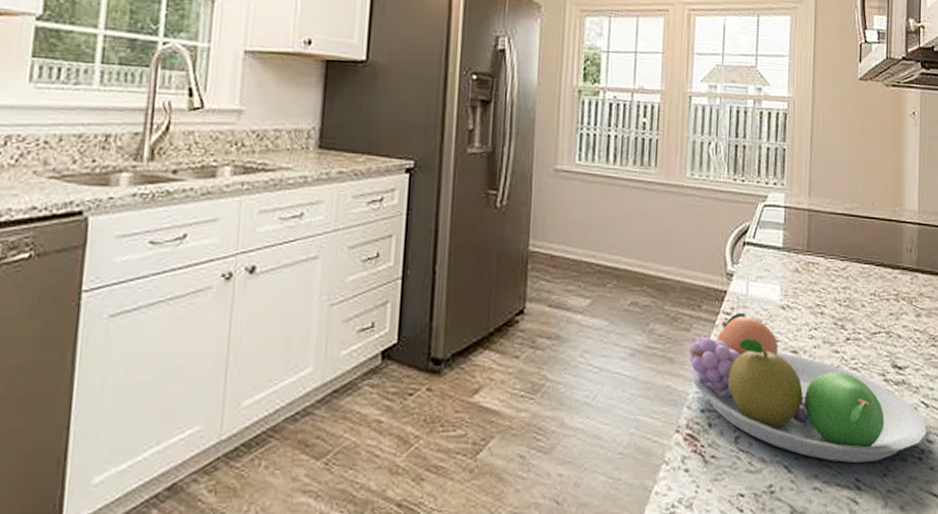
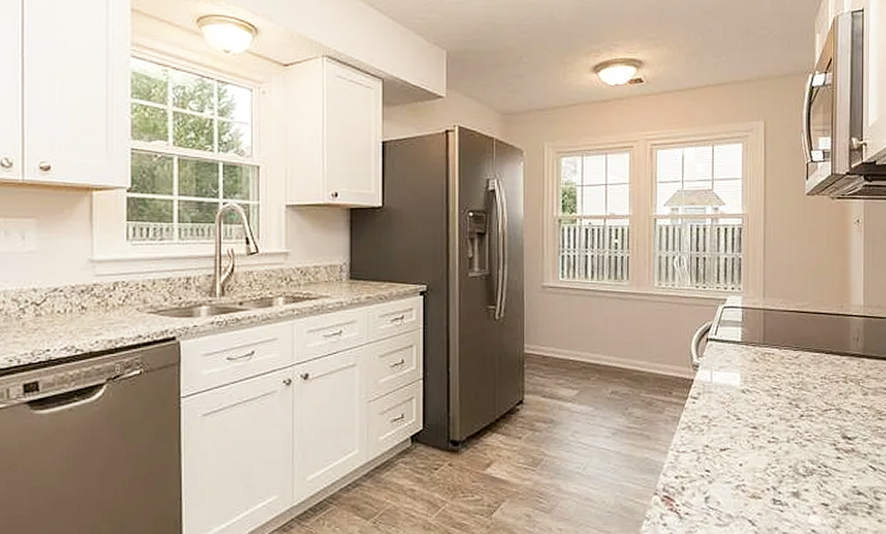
fruit bowl: present [688,312,927,463] -> none [662,397,875,517]

